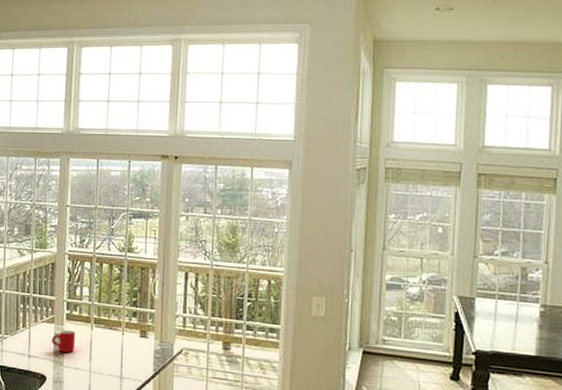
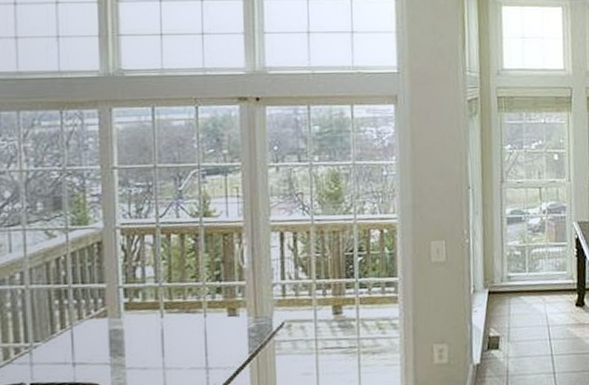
mug: present [51,330,76,353] -> none [104,322,140,352]

